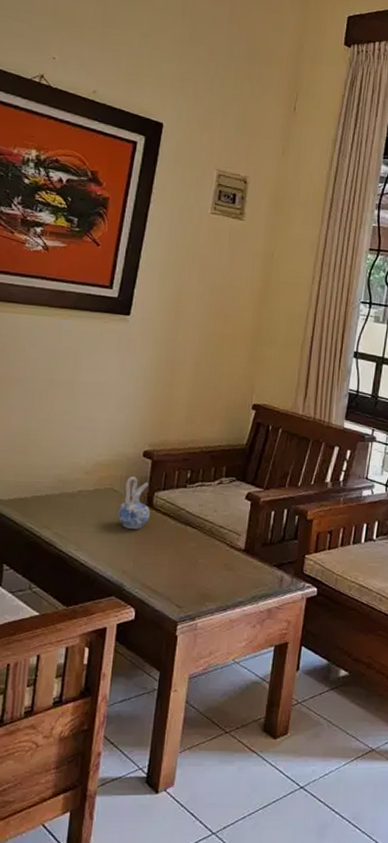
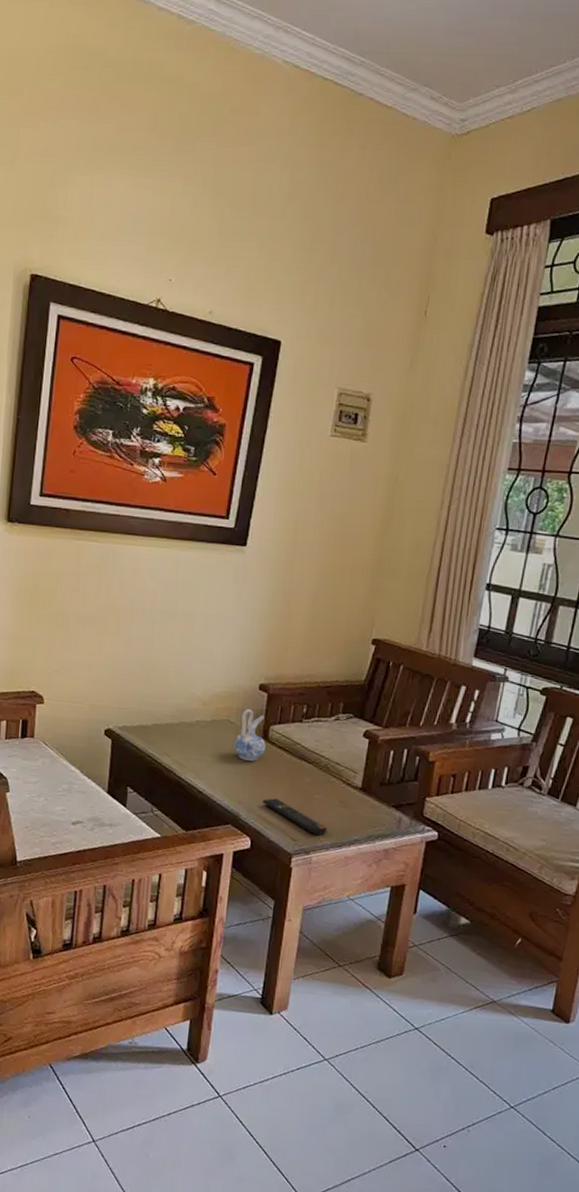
remote control: none [146,566,213,601] -> present [262,798,328,836]

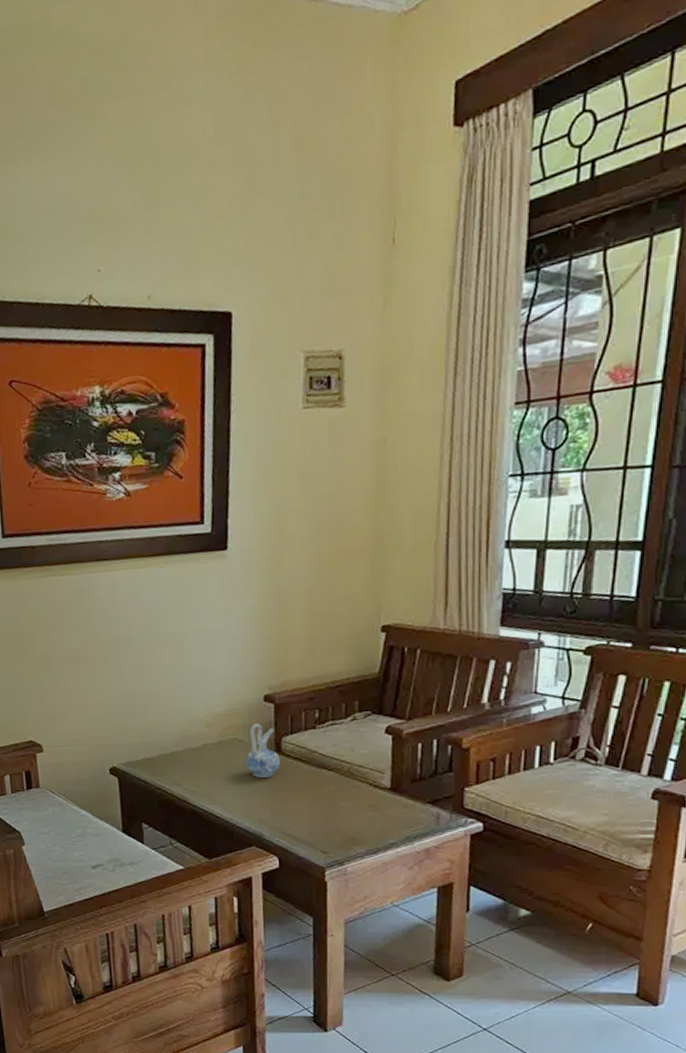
remote control: present [262,798,328,836] -> none [284,812,360,845]

